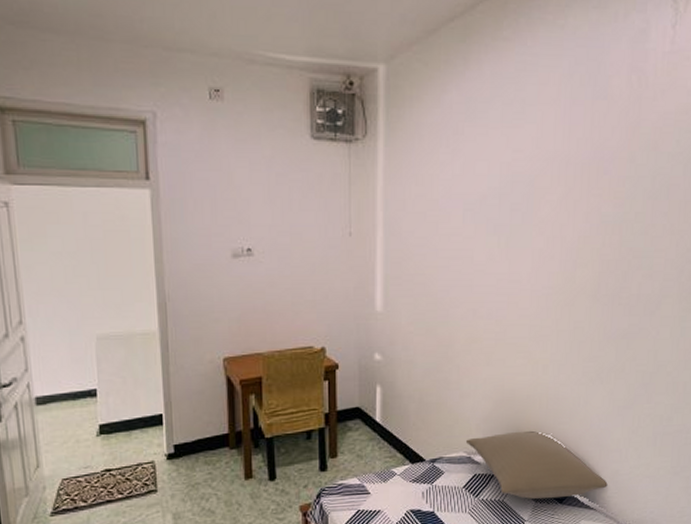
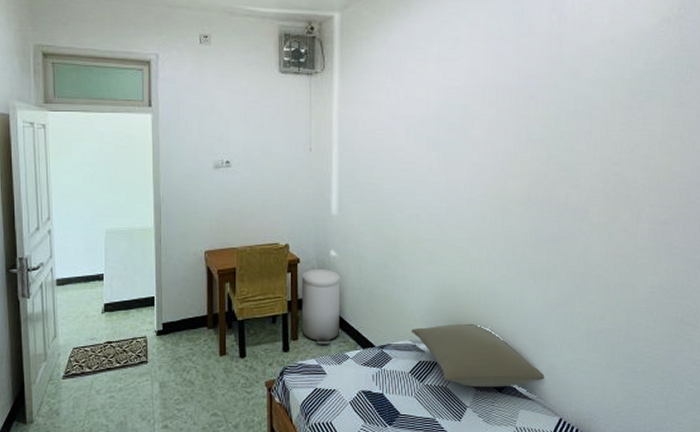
pedal bin: none [340,375,387,461] -> present [301,269,341,344]

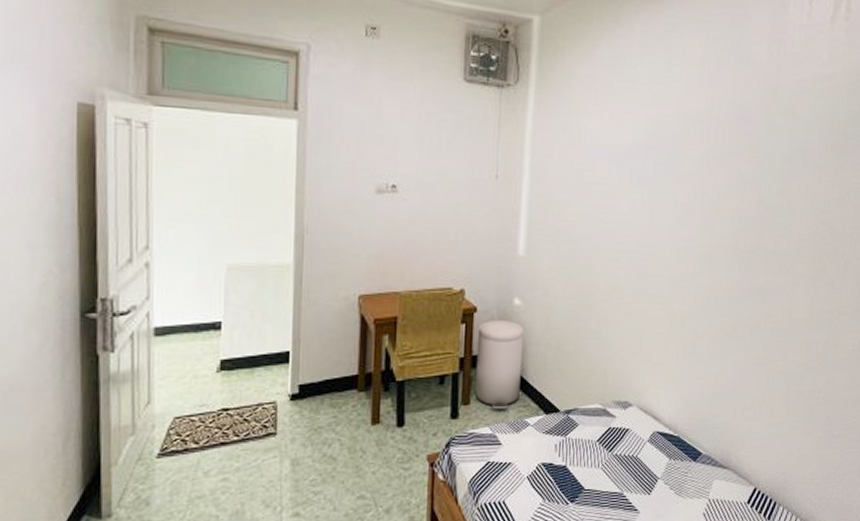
pillow: present [411,324,545,388] -> none [601,385,741,456]

